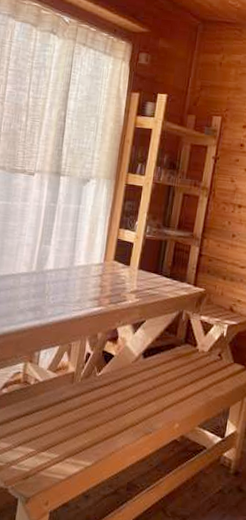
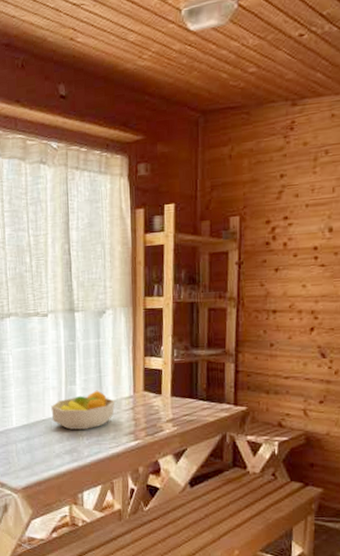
fruit bowl: none [22,253,86,290] -> present [51,390,115,430]

